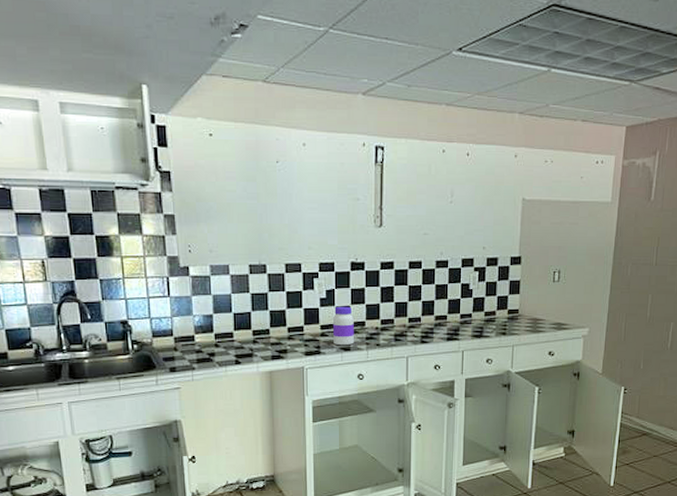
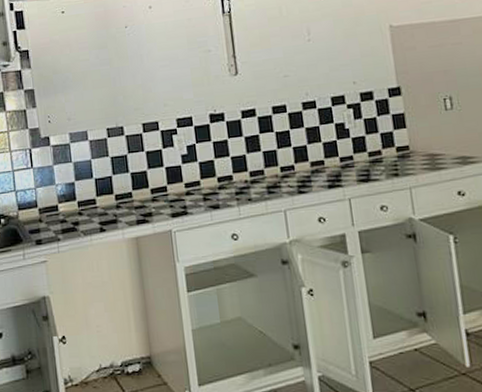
jar: present [332,306,354,346] -> none [196,160,223,204]

